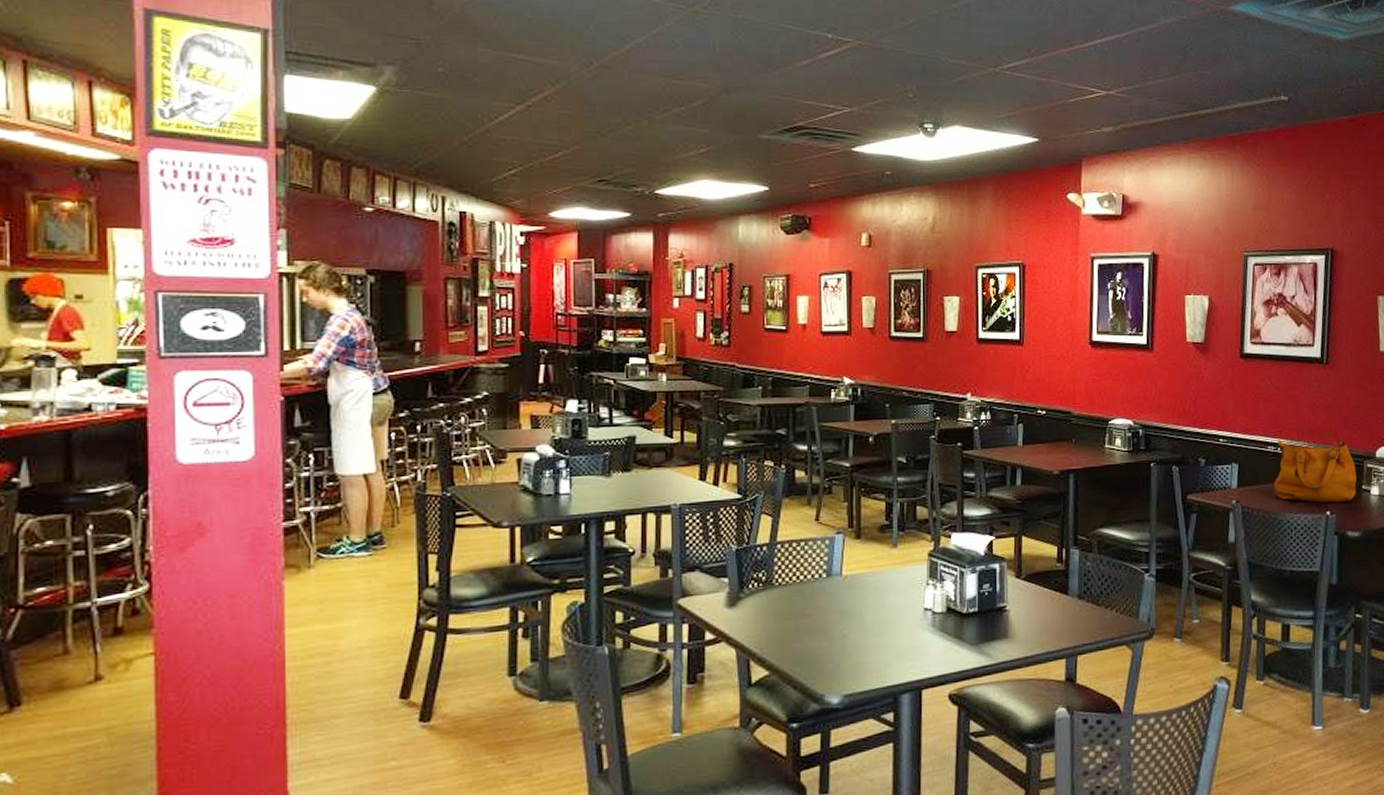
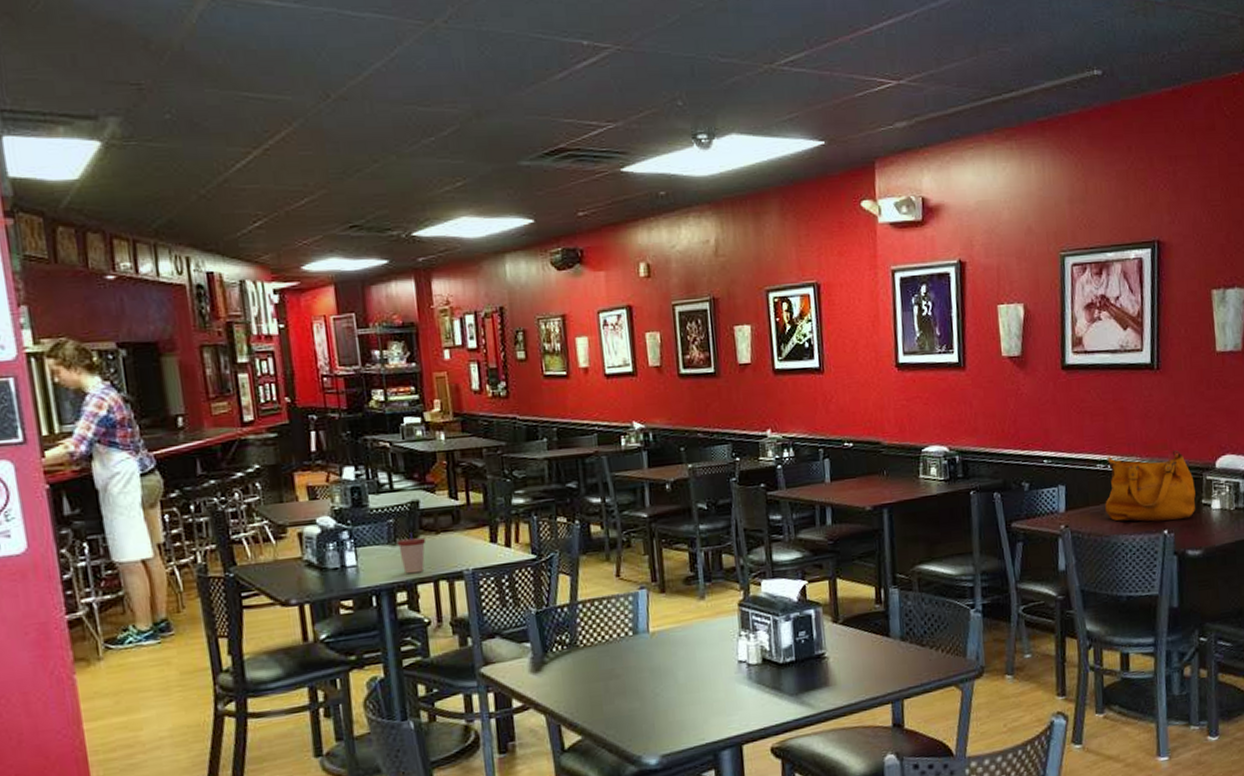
cup: none [610,465,639,505] -> present [396,532,427,574]

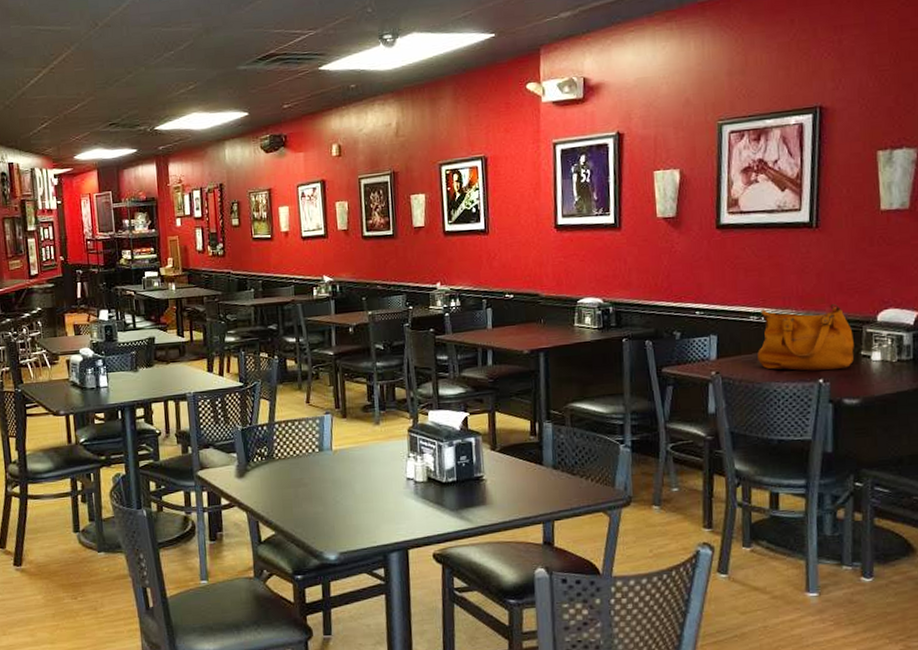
cup: present [396,532,427,574] -> none [137,362,159,395]

